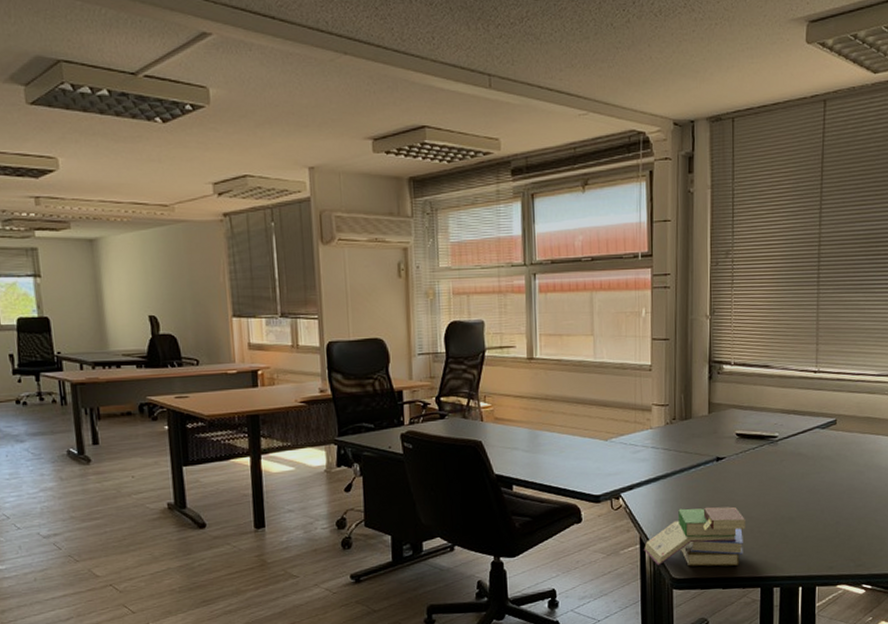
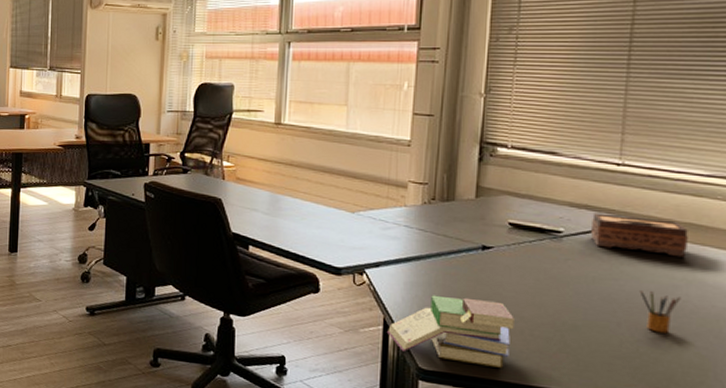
tissue box: none [799,416,867,447] -> present [591,213,688,257]
pencil box: none [836,479,864,514] -> present [639,291,681,333]

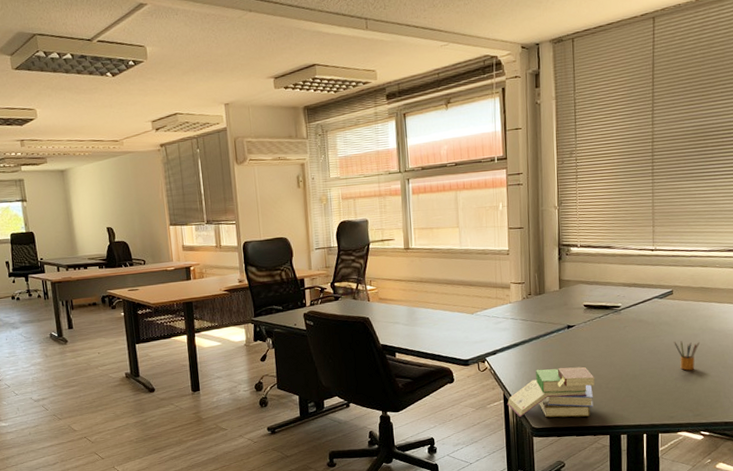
tissue box: present [591,213,688,257] -> none [639,287,701,314]

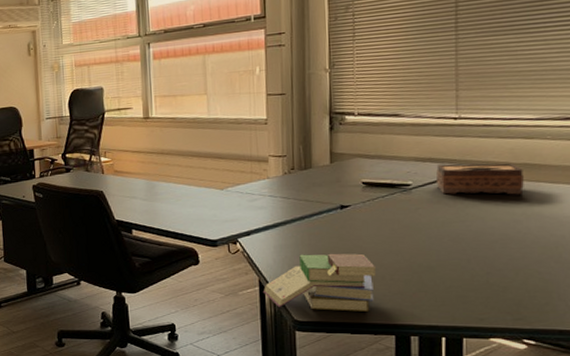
tissue box: none [639,287,701,314] -> present [436,163,524,195]
pencil box: present [674,341,700,371] -> none [485,228,522,264]

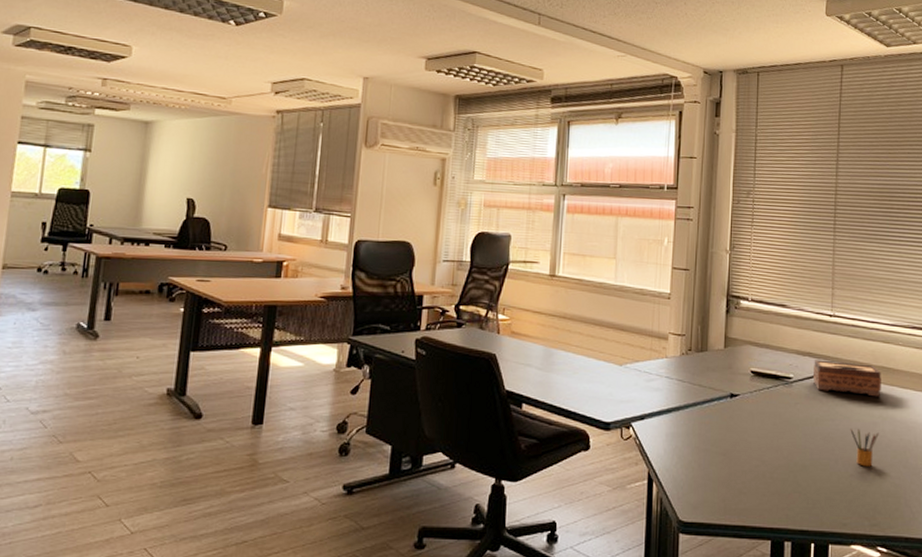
book: present [262,253,376,312] -> none [650,445,757,513]
pencil box: none [485,228,522,264] -> present [850,429,879,467]

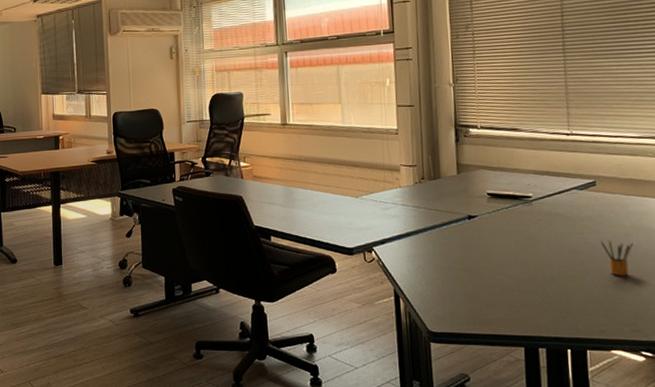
tissue box: present [814,360,881,397] -> none [553,177,632,209]

